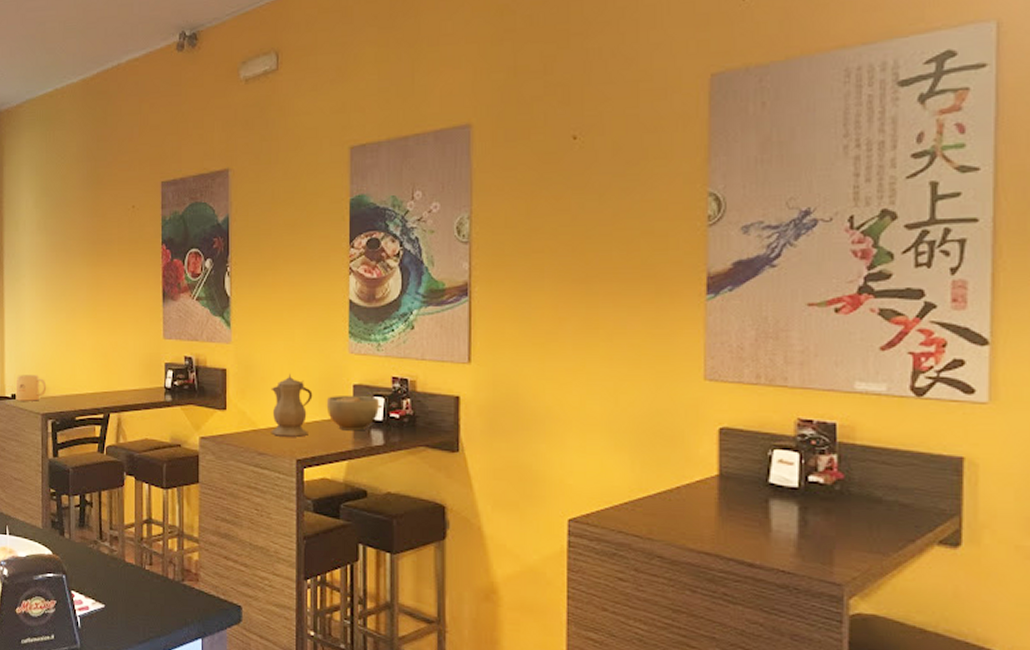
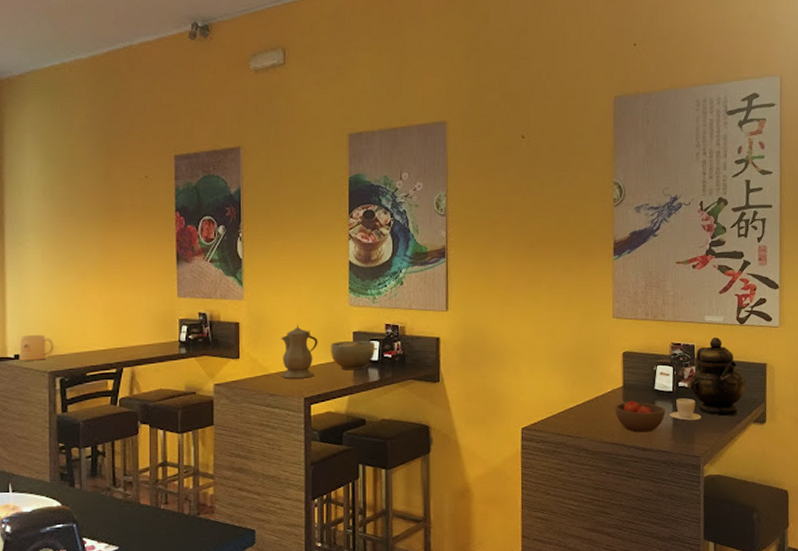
soup bowl: none [701,477,787,542] -> present [612,389,666,433]
teacup: none [793,498,847,533] -> present [670,398,702,421]
teapot: none [827,414,926,531] -> present [690,337,746,416]

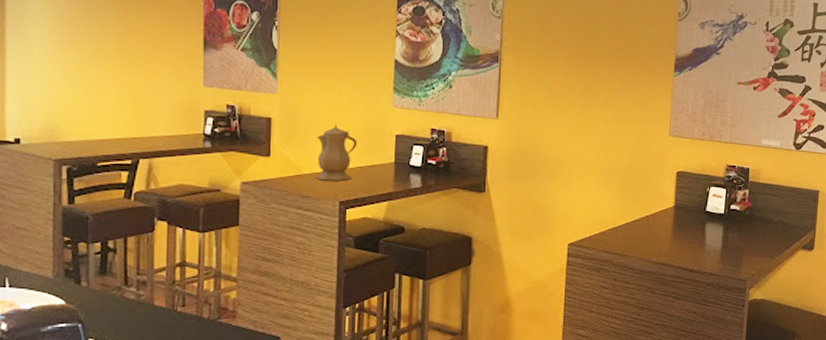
mug: present [19,335,54,361] -> none [20,118,61,146]
soup bowl: present [330,340,375,371] -> none [370,143,418,175]
soup bowl: present [612,389,666,433] -> none [663,208,716,254]
teacup: present [670,398,702,421] -> none [719,221,751,244]
teapot: present [690,337,746,416] -> none [741,162,798,241]

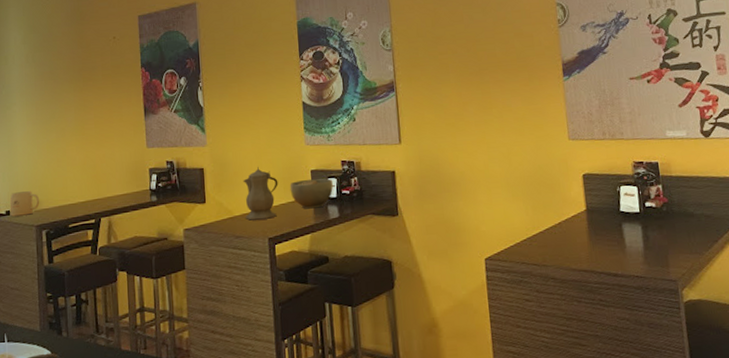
mug: none [20,118,61,146] -> present [9,191,40,217]
soup bowl: none [370,143,418,175] -> present [289,178,333,209]

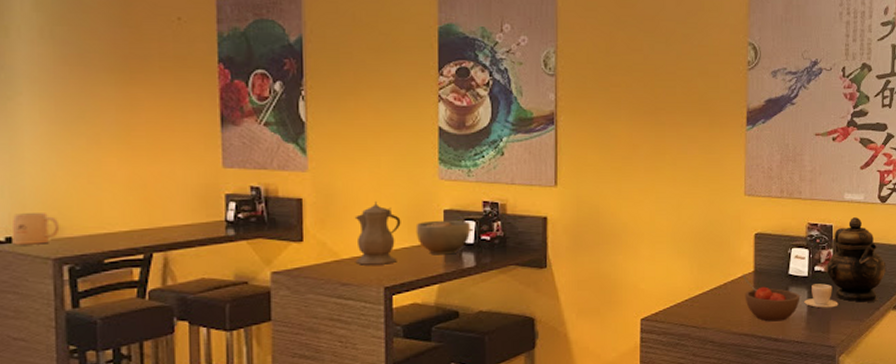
soup bowl: none [575,213,635,258] -> present [742,274,800,322]
teacup: none [639,218,675,243] -> present [804,283,839,308]
teapot: none [657,153,720,236] -> present [826,217,886,302]

